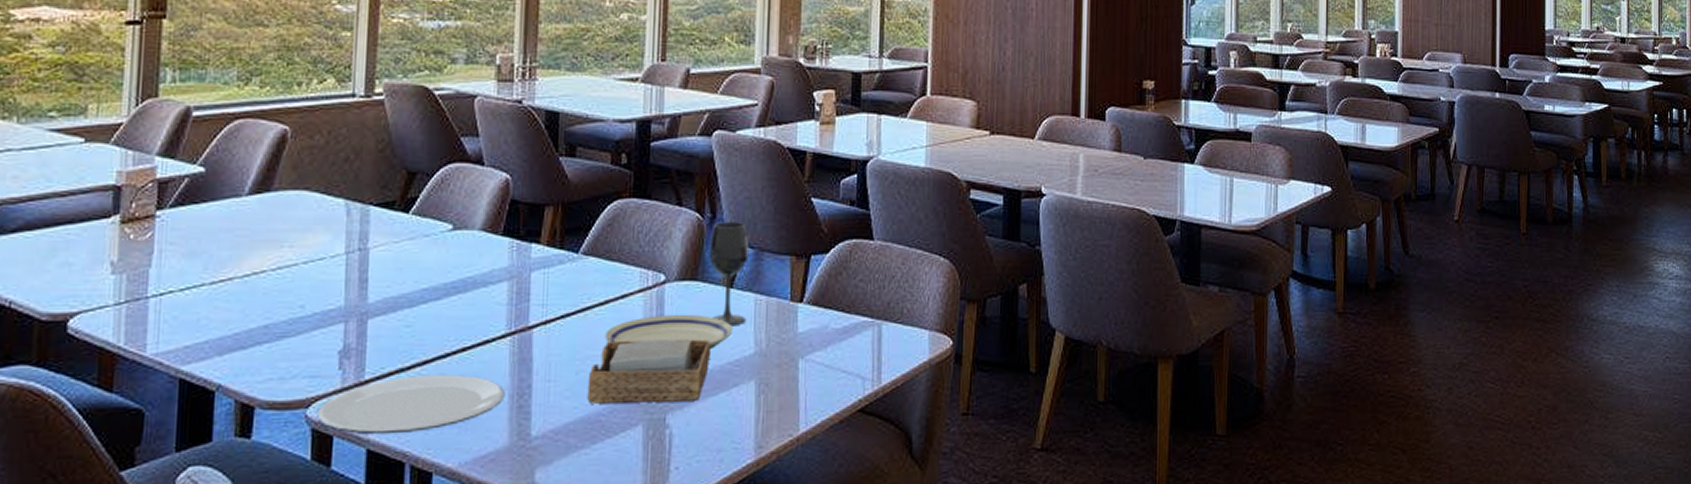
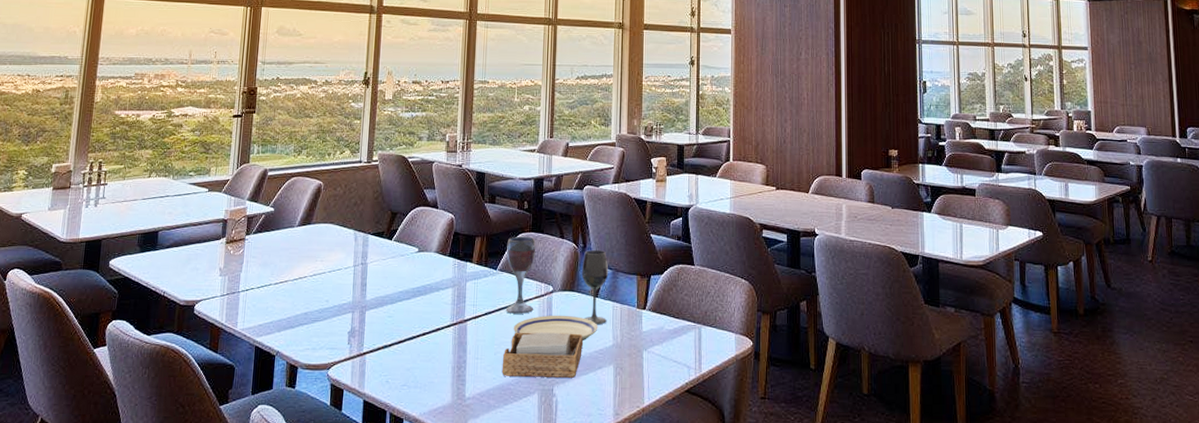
plate: present [316,374,505,435] -> none [334,351,450,391]
cup: none [592,204,639,315] -> present [505,236,536,314]

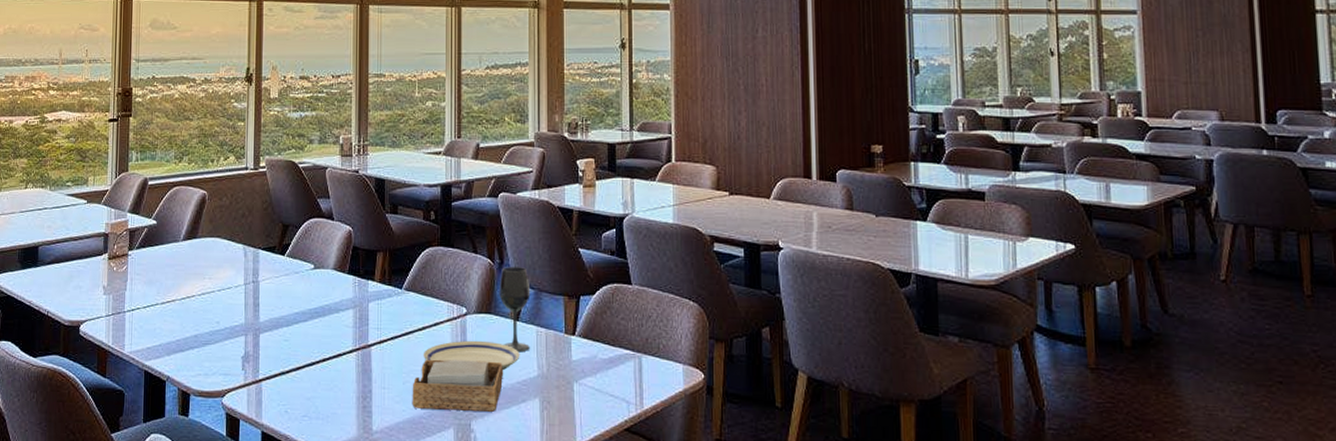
cup: present [505,236,536,314] -> none [412,251,446,339]

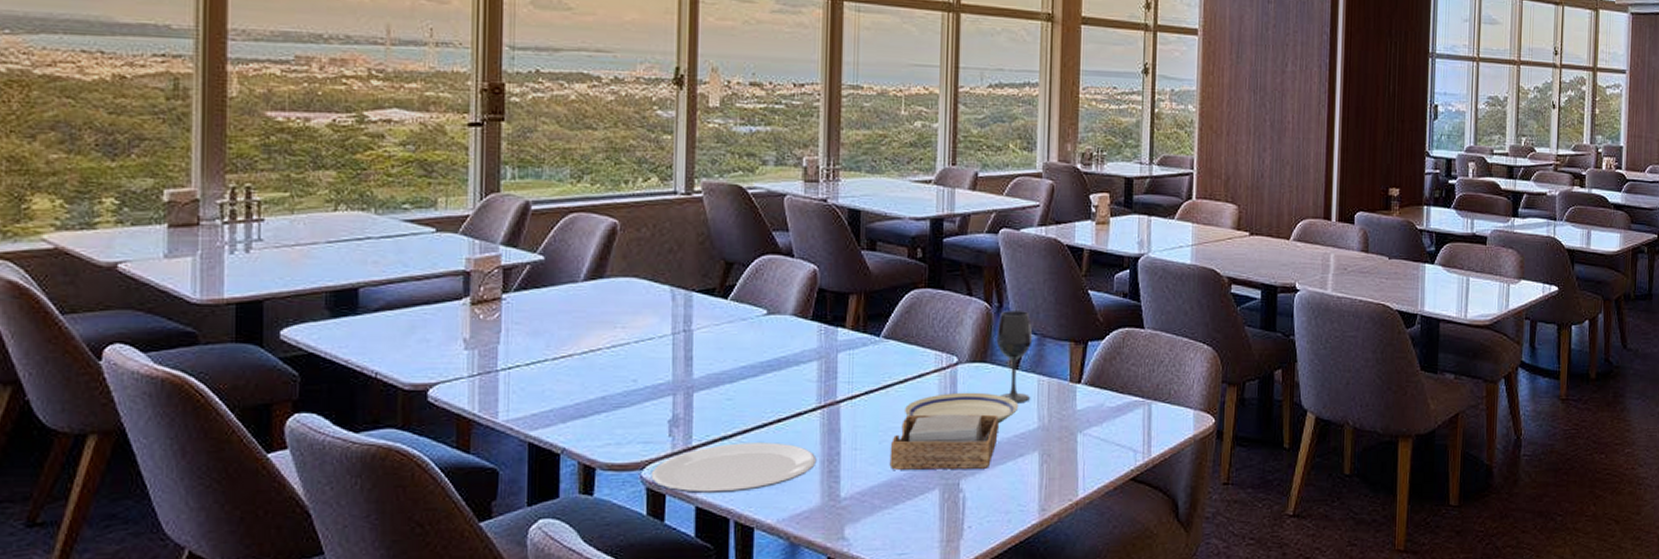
plate: none [229,378,354,421] -> present [650,442,817,494]

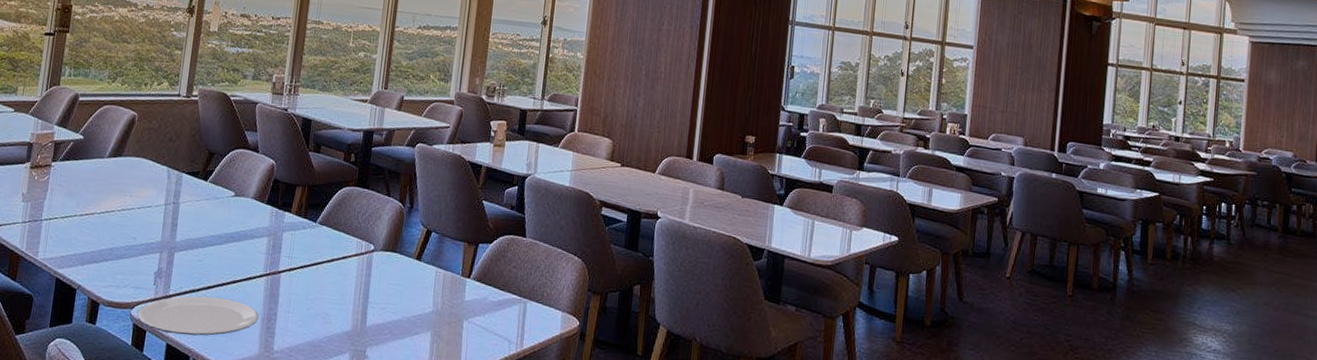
napkin holder: present [889,414,999,471] -> none [313,288,402,341]
plate: present [905,392,1019,423] -> none [329,274,419,304]
wine glass: present [996,311,1033,404] -> none [404,211,435,290]

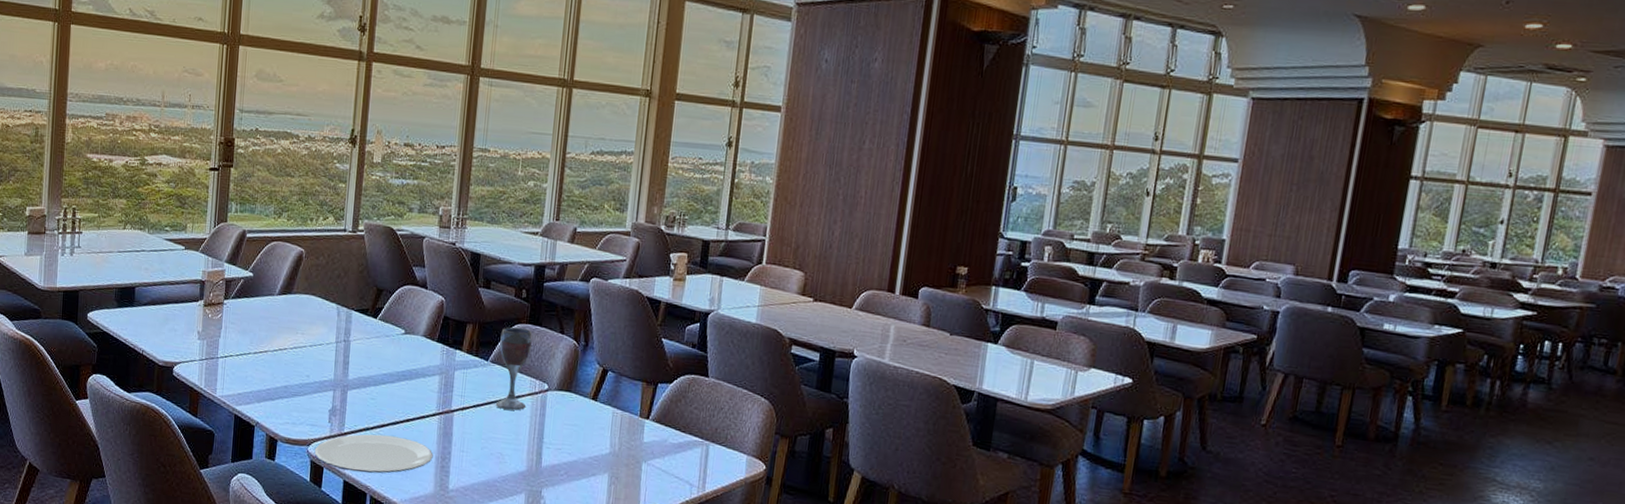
cup: none [322,189,360,271] -> present [495,327,532,411]

